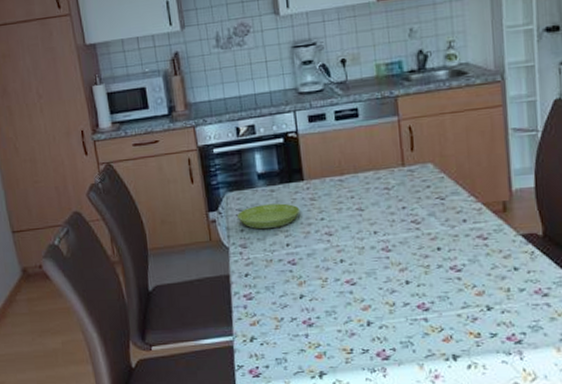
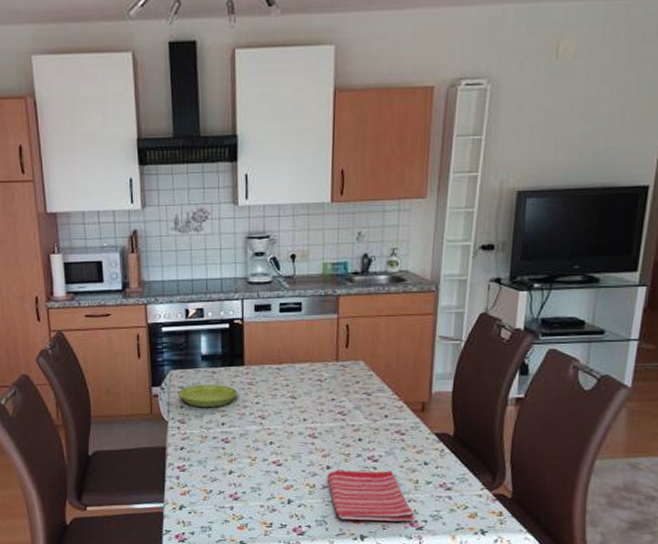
dish towel: none [407,280,511,339] -> present [327,470,414,522]

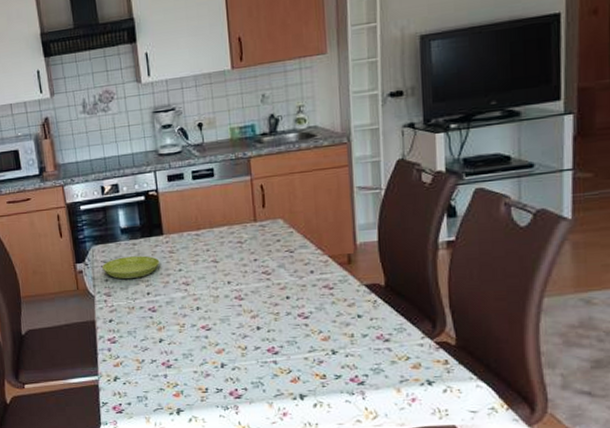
dish towel: present [327,470,414,522] -> none [258,326,354,380]

